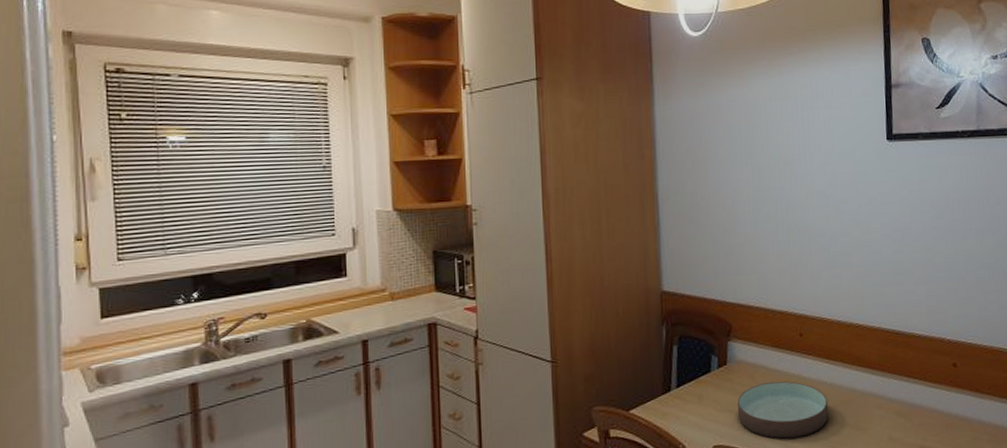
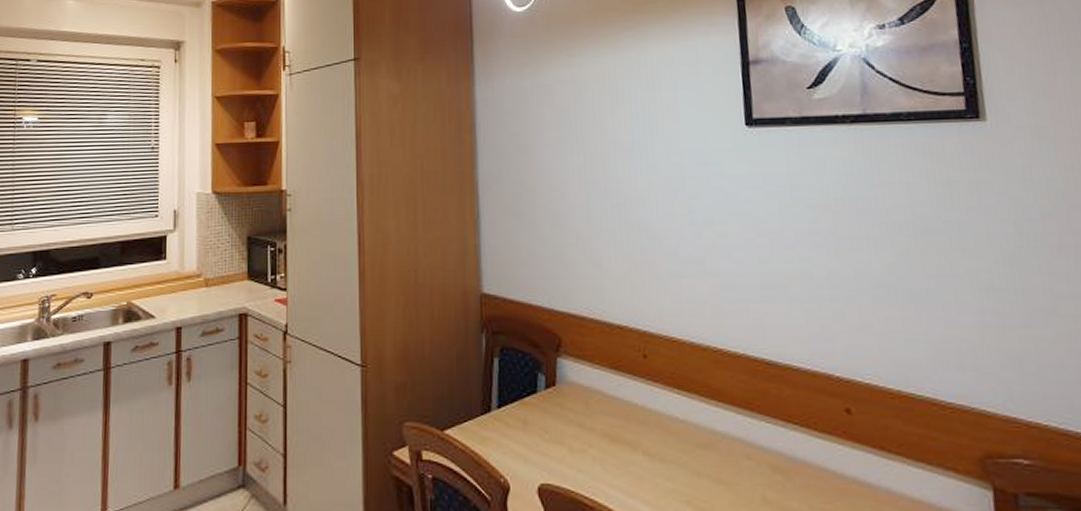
bowl: present [737,381,829,439] -> none [568,412,683,485]

